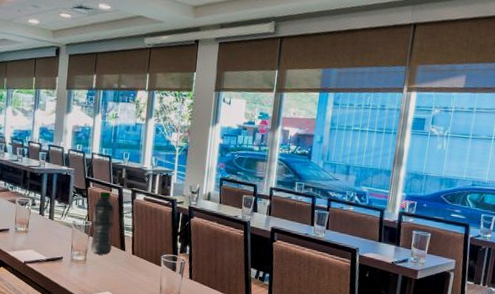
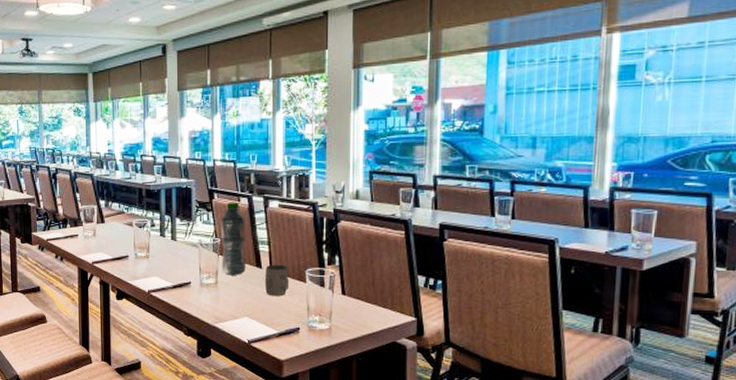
mug: none [126,248,148,276] -> present [264,264,290,297]

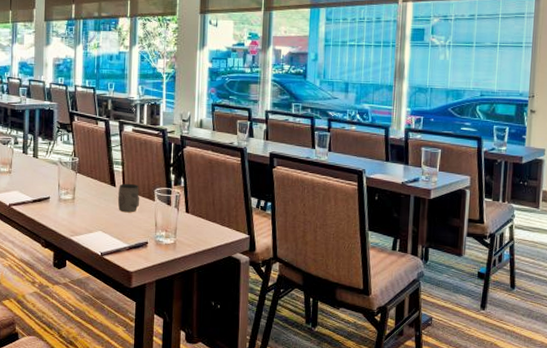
water bottle: present [221,202,245,275] -> none [79,125,102,192]

